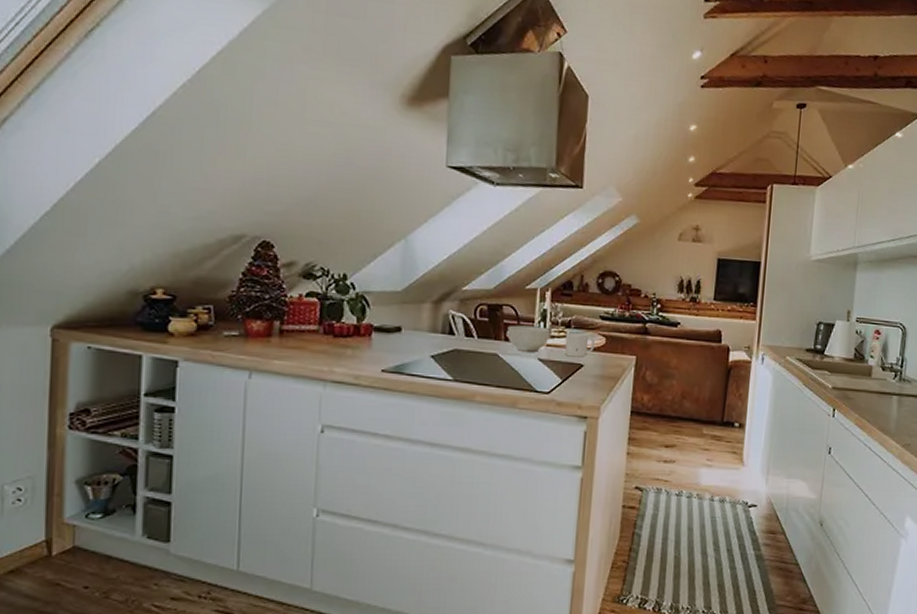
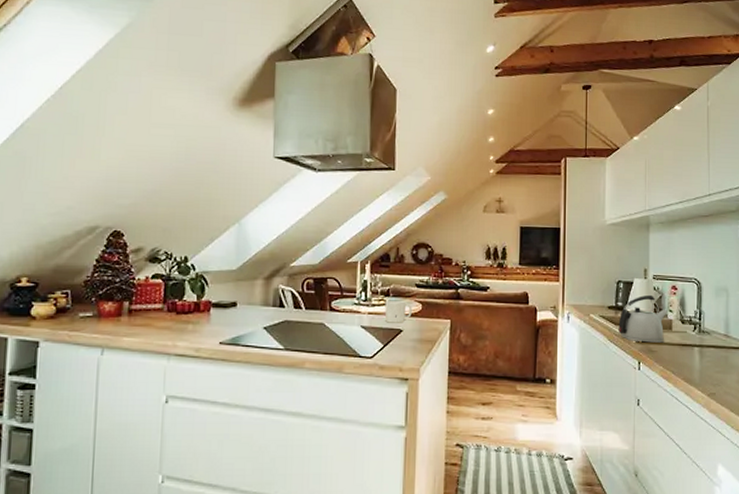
bowl: present [507,325,551,352] -> none [332,296,371,320]
kettle: none [815,338,869,390] -> present [618,294,668,343]

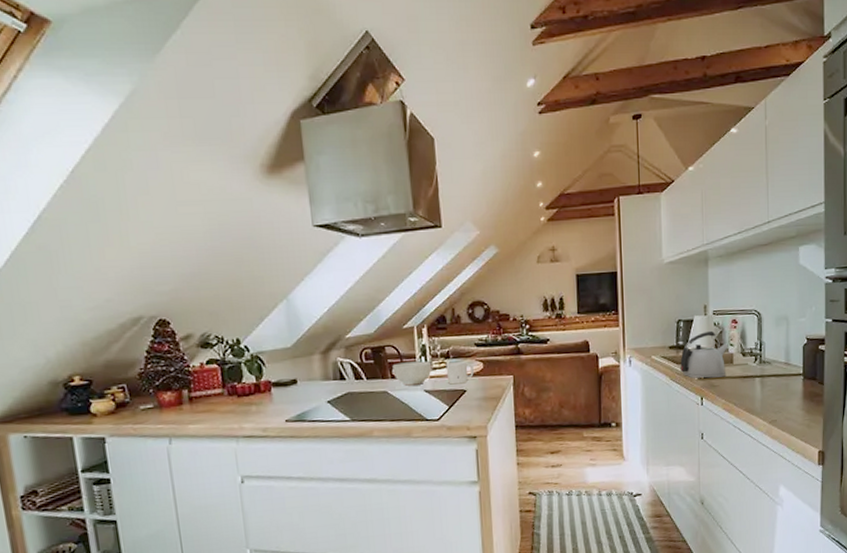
bowl: none [332,296,371,320] -> present [392,361,432,386]

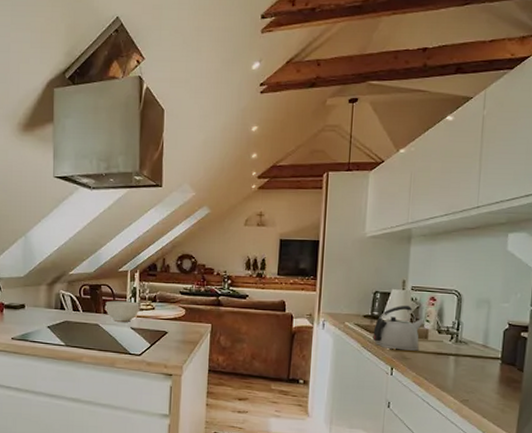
mug: present [446,361,474,385] -> none [151,305,176,326]

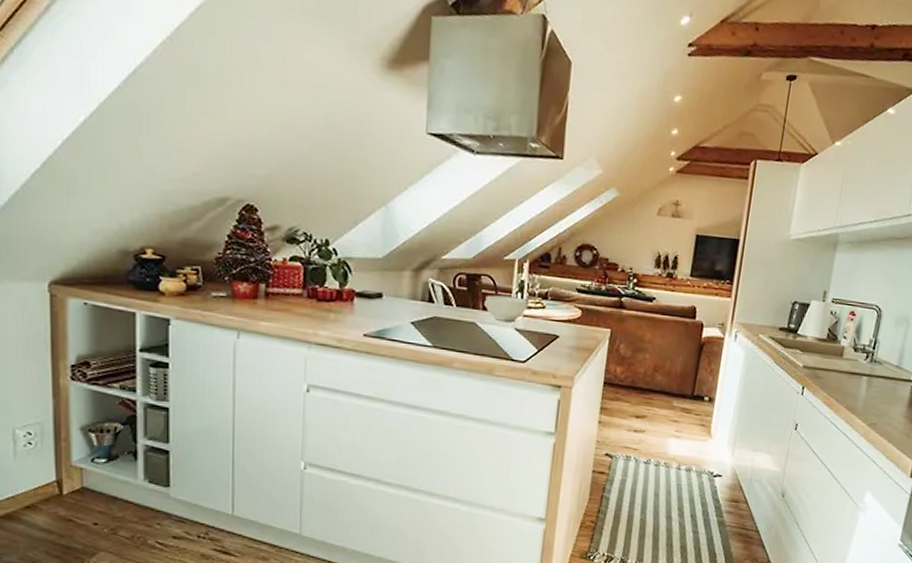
kettle: present [372,305,424,351] -> none [786,318,842,370]

